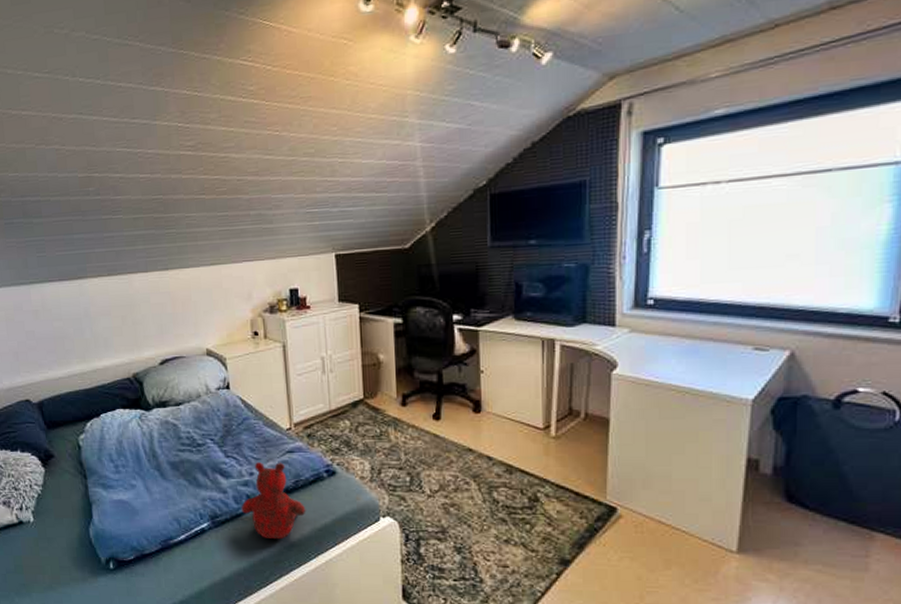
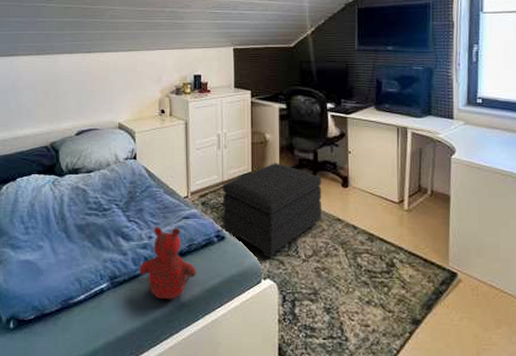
footstool: none [331,387,449,494] -> present [223,163,322,258]

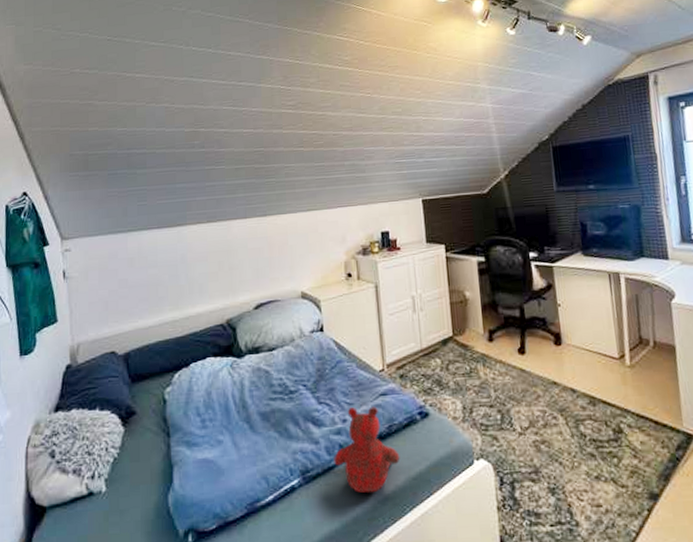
footstool: present [223,163,322,258] -> none [422,323,535,434]

